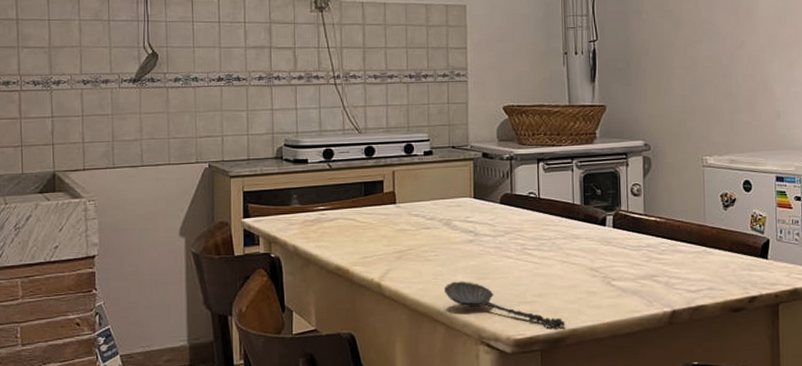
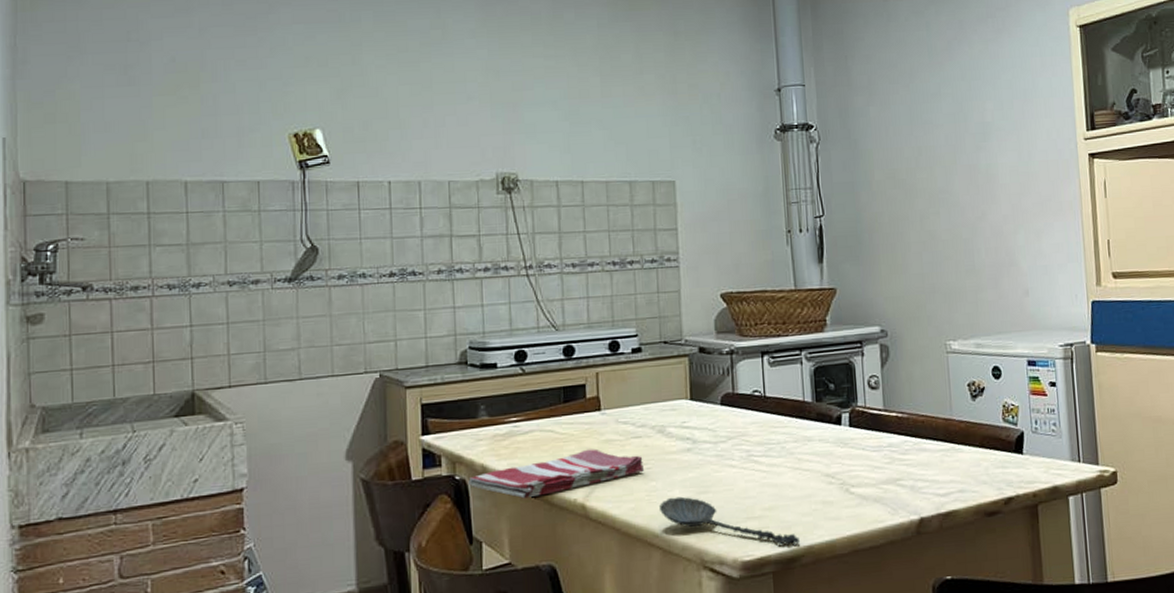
dish towel: none [282,236,432,276] -> present [468,448,644,499]

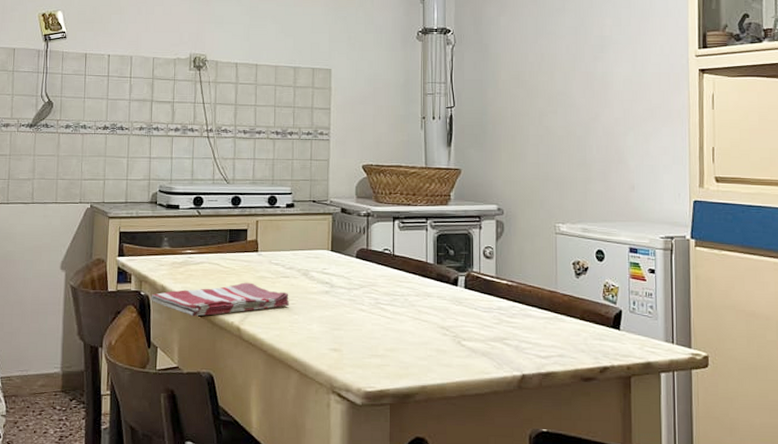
spoon: present [658,496,799,545] -> none [299,330,415,382]

